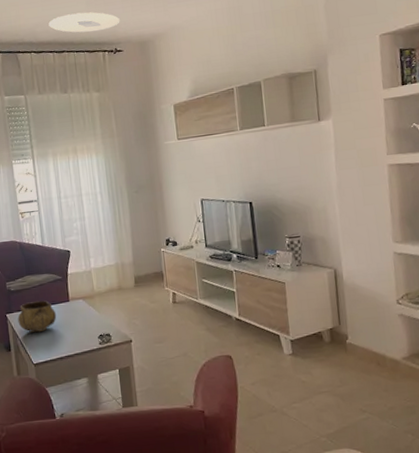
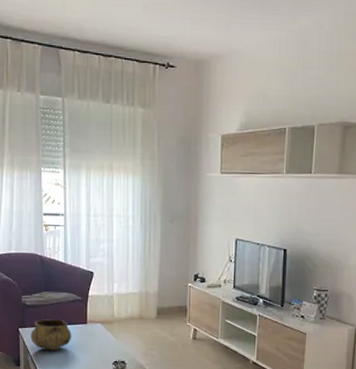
ceiling light: present [48,12,120,33] -> none [98,14,177,40]

